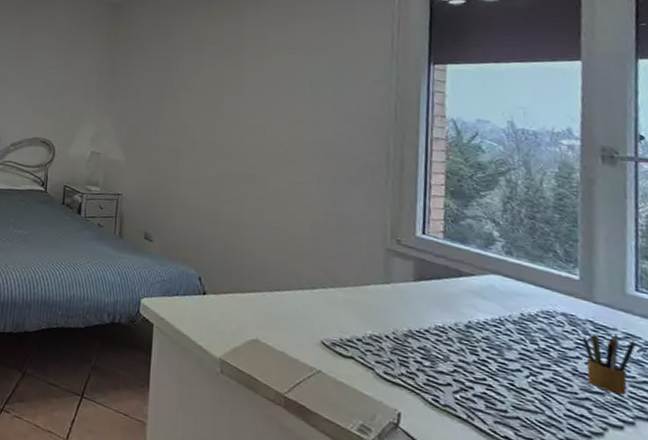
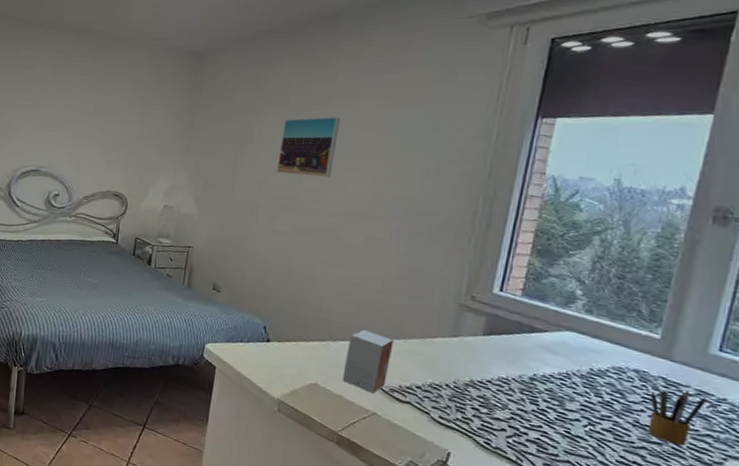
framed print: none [198,63,252,123] -> present [277,117,340,178]
small box: none [282,278,329,349] -> present [342,329,394,394]

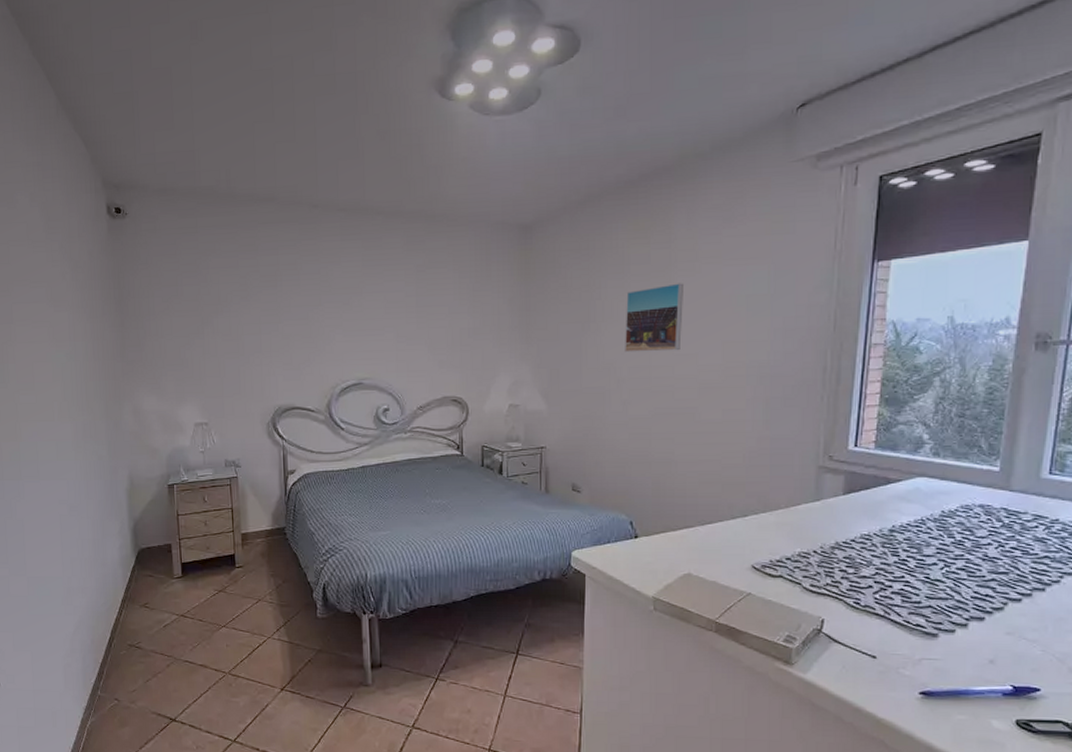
small box: present [342,329,394,394] -> none [714,508,760,573]
pencil box: present [648,389,708,446] -> none [995,517,1043,571]

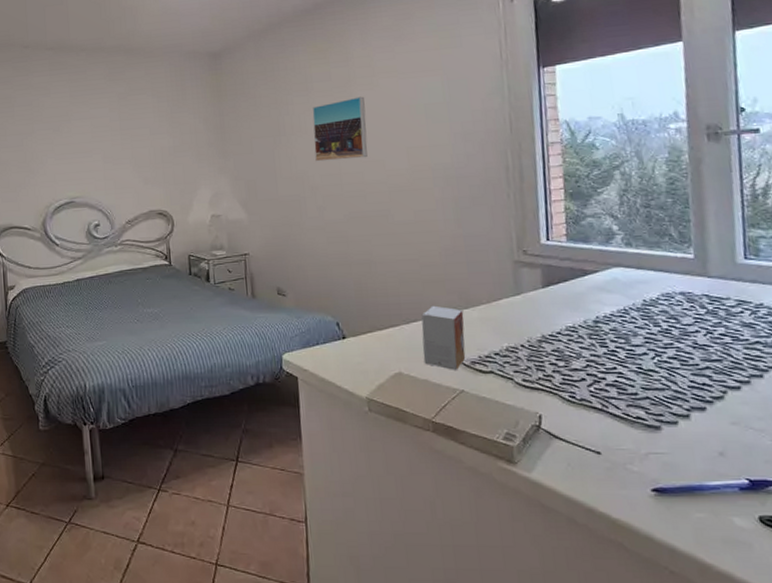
small box: none [714,508,760,573] -> present [421,305,466,370]

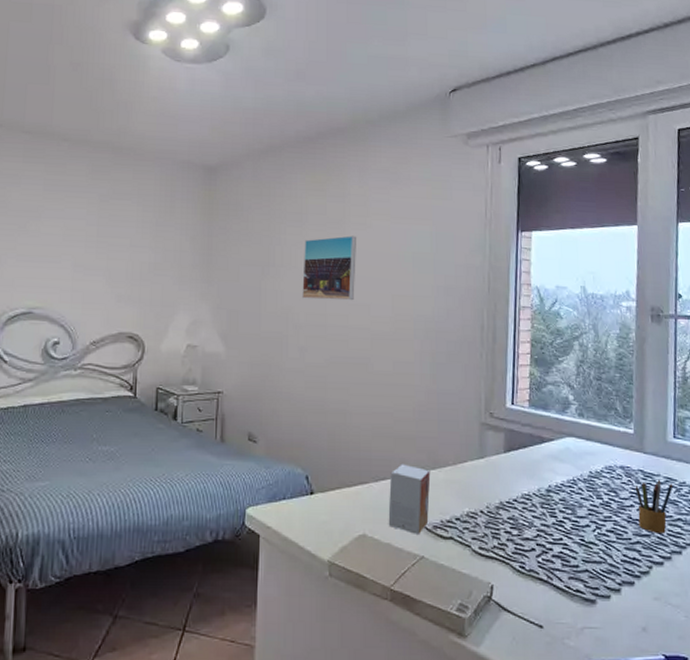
pencil box: none [699,302,748,357] -> present [635,479,674,533]

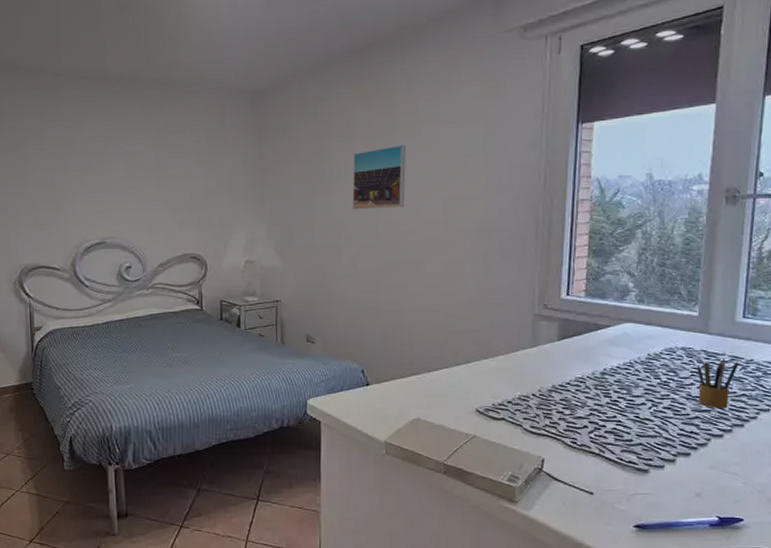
small box: present [388,464,431,534] -> none [441,355,483,417]

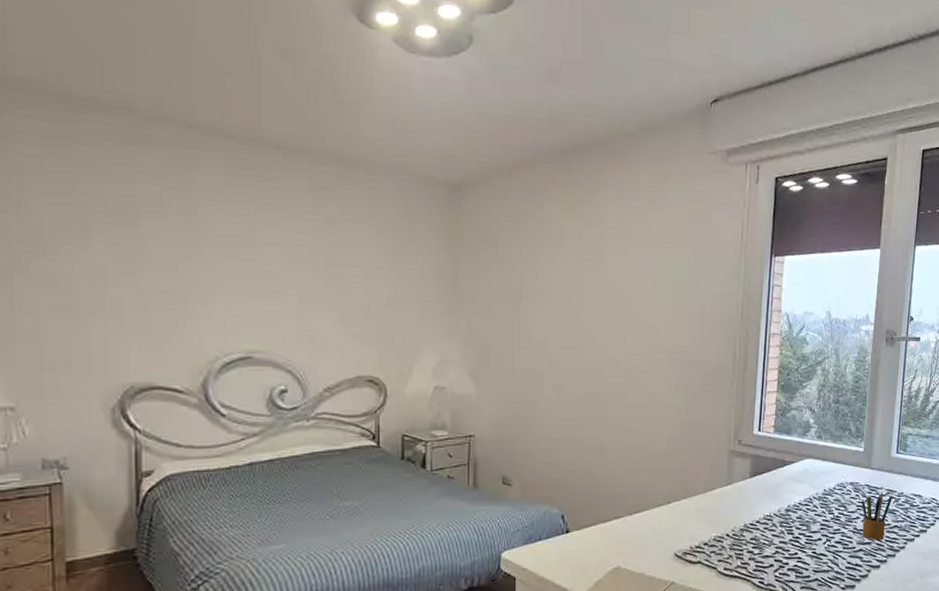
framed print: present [352,144,406,210] -> none [557,262,613,333]

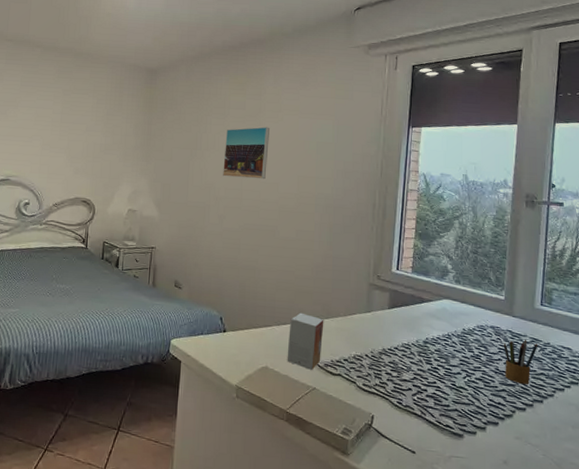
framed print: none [557,262,613,333] -> present [223,127,269,180]
small box: none [641,495,682,562] -> present [287,312,324,370]

